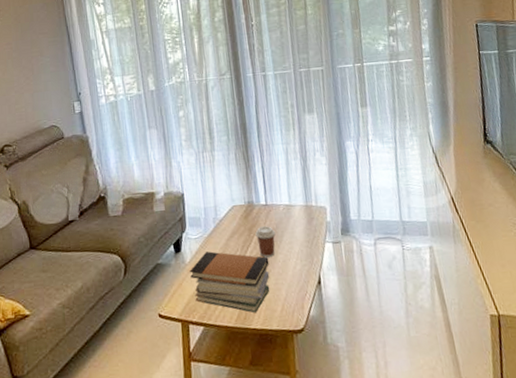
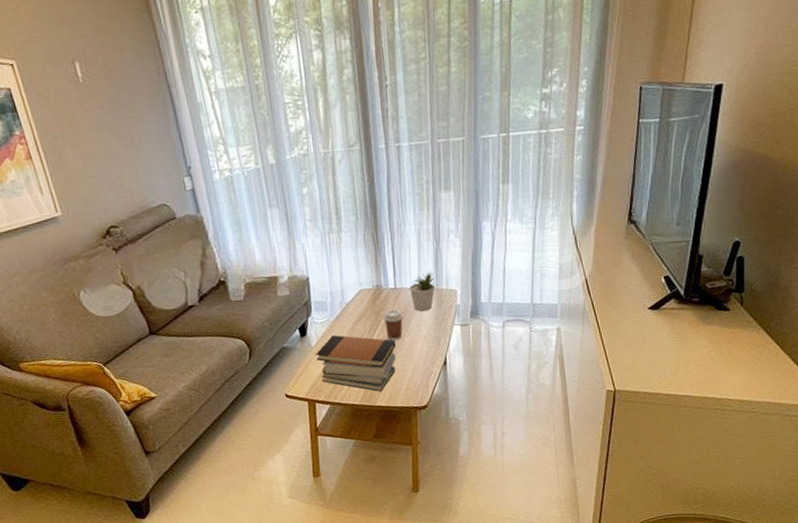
potted plant: none [280,187,306,229] -> present [410,270,437,312]

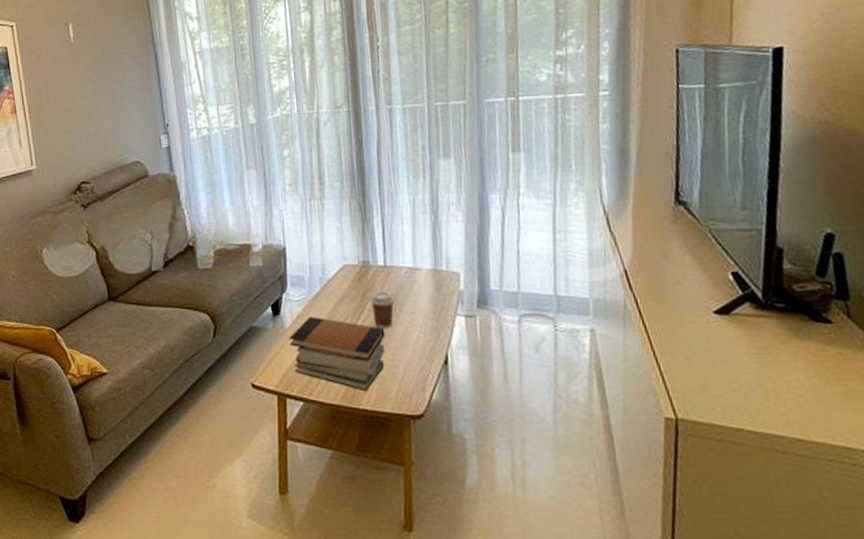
potted plant: present [410,270,437,312] -> none [402,247,435,296]

